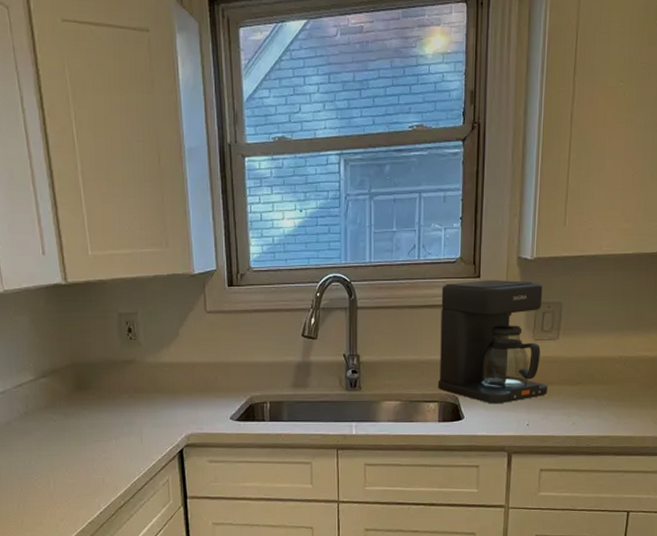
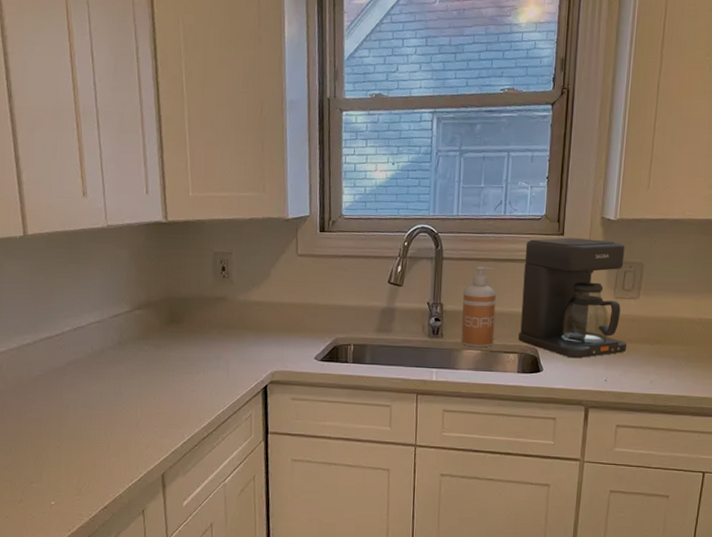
soap dispenser: none [379,314,414,398] -> present [461,266,497,348]

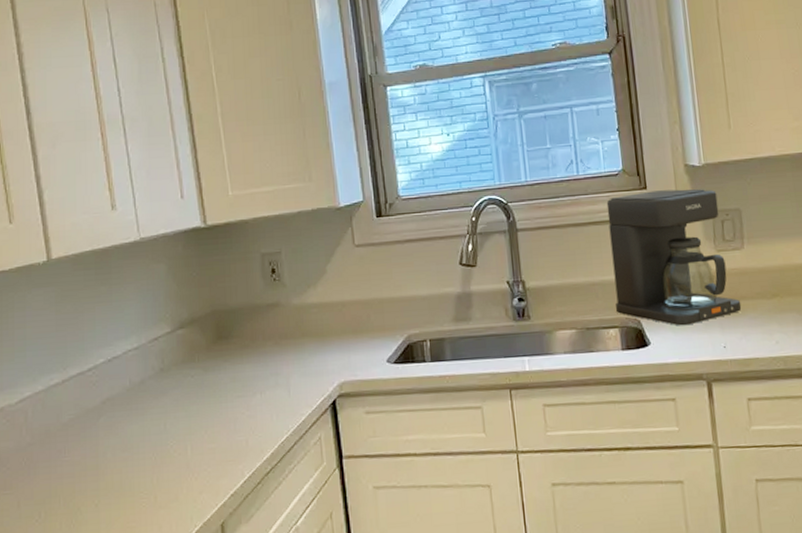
soap dispenser: present [461,266,497,348] -> none [546,232,589,327]

